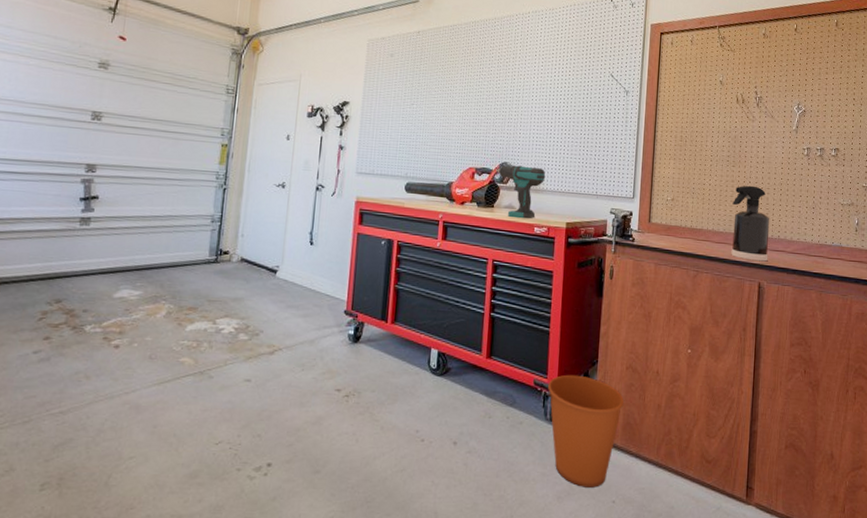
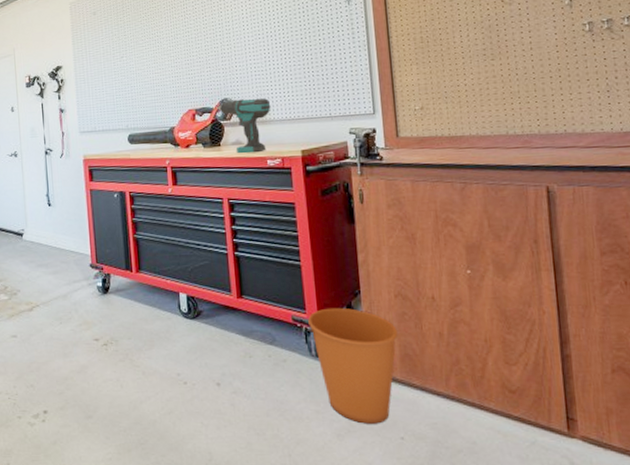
spray bottle: present [731,185,770,262] -> none [498,77,555,163]

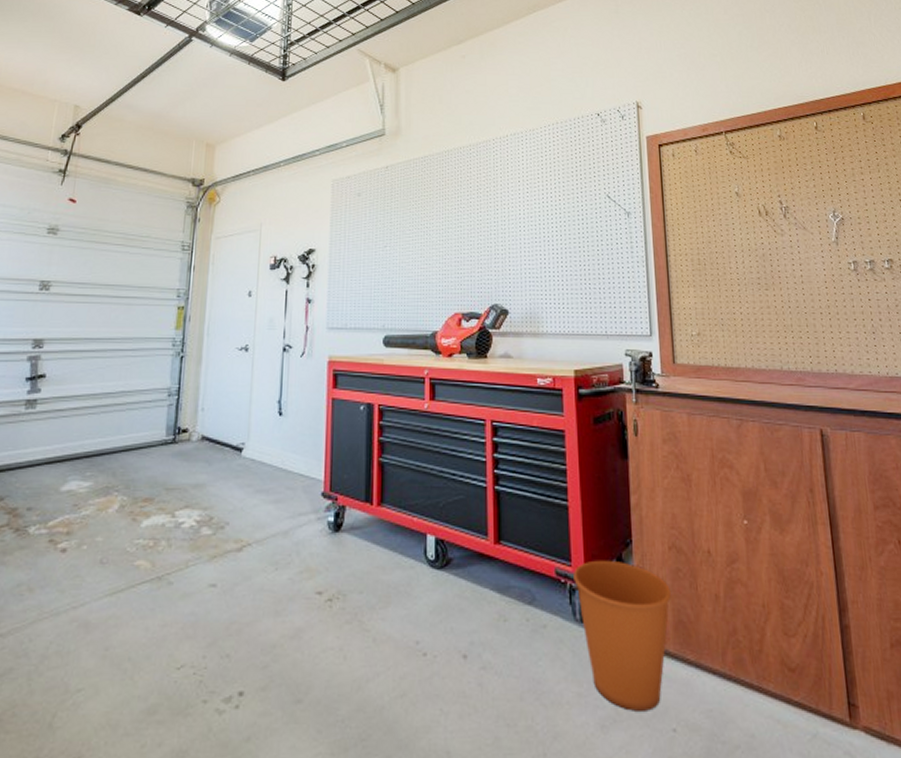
power drill: present [216,98,271,154] -> none [485,307,544,369]

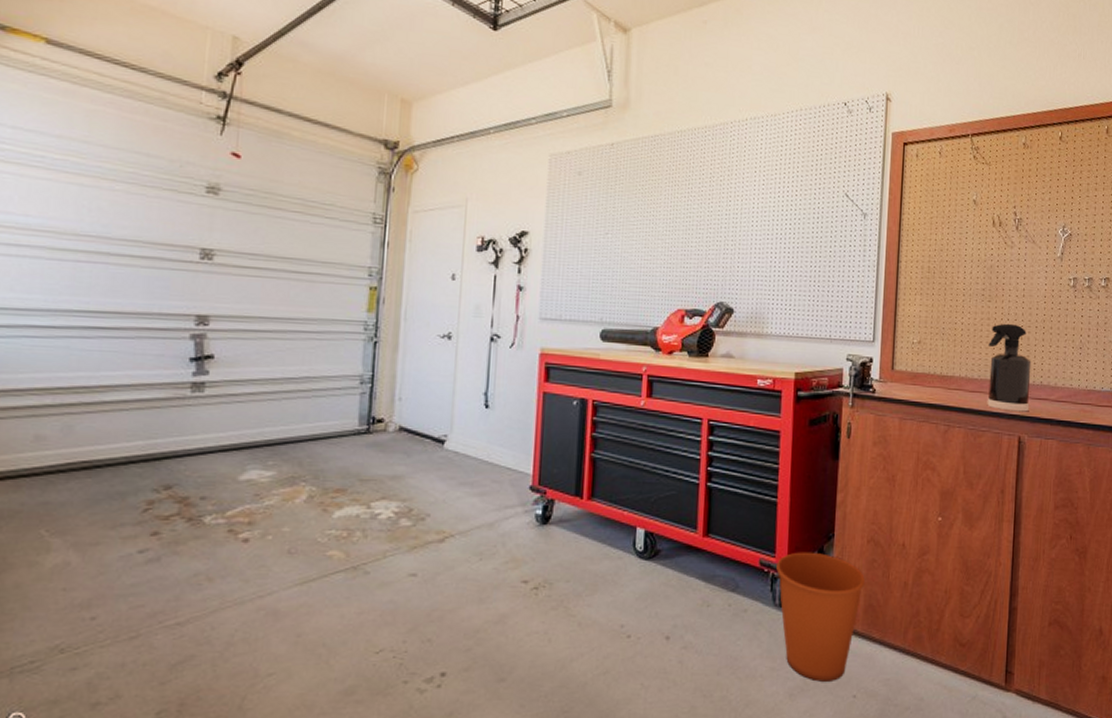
spray bottle: none [772,311,828,403] -> present [987,323,1032,412]

